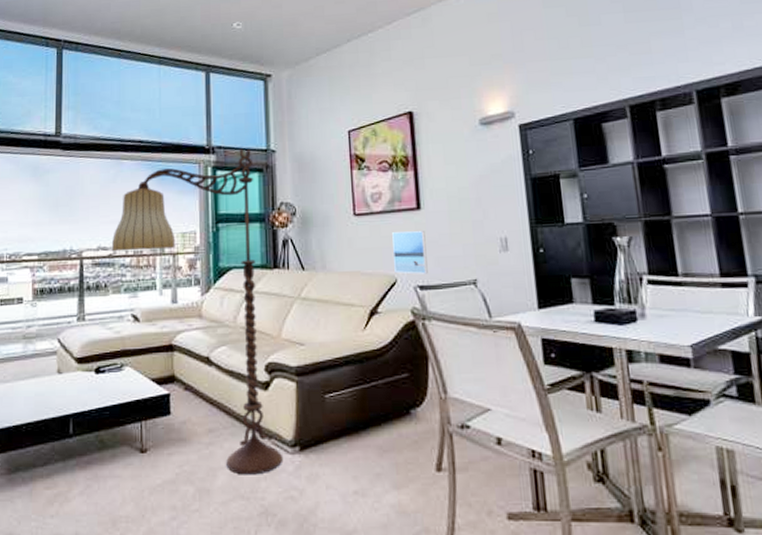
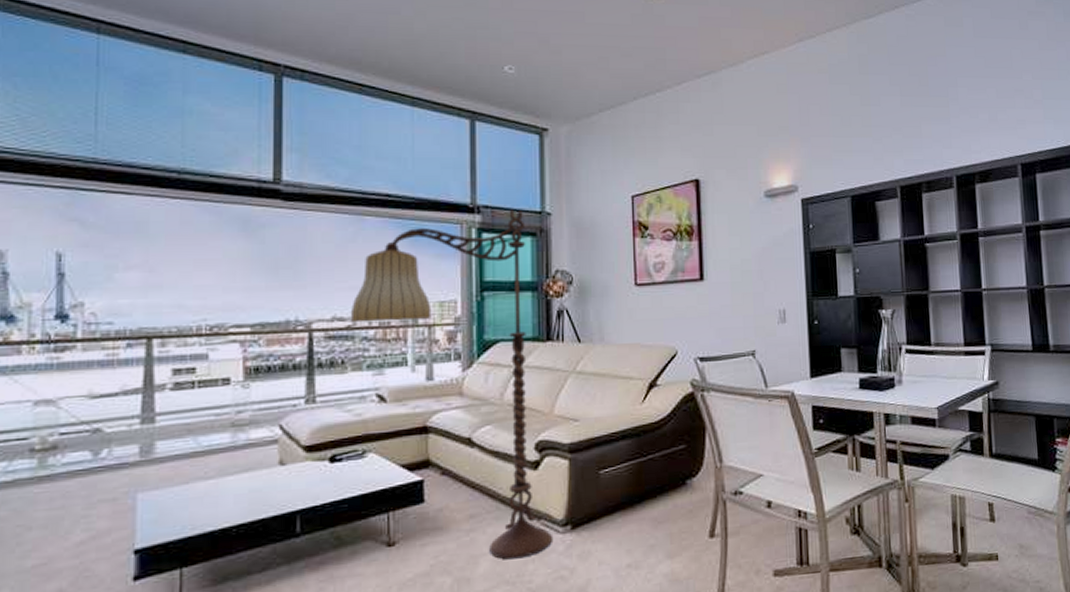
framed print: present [392,231,428,274] -> none [674,302,709,346]

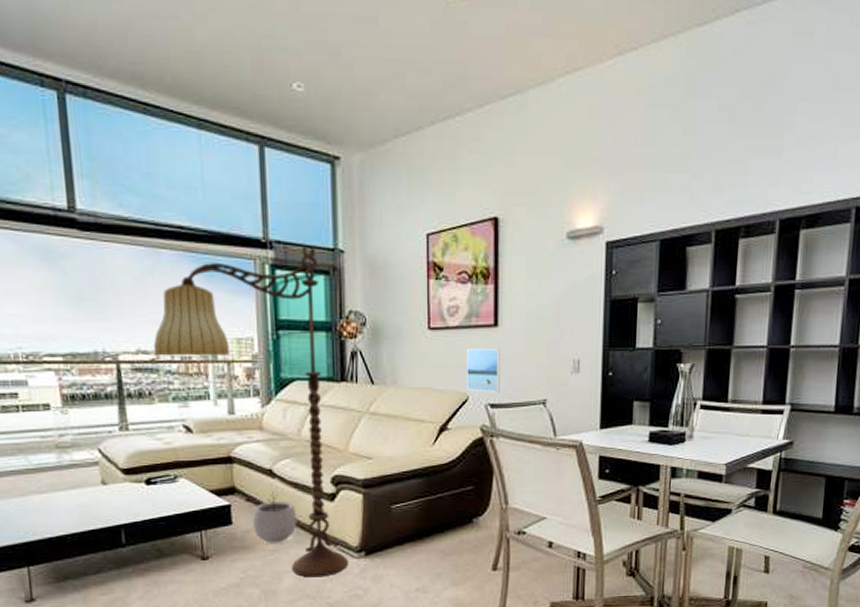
plant pot: none [448,461,497,522] -> present [253,490,297,543]
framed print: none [674,302,709,346] -> present [467,349,500,393]

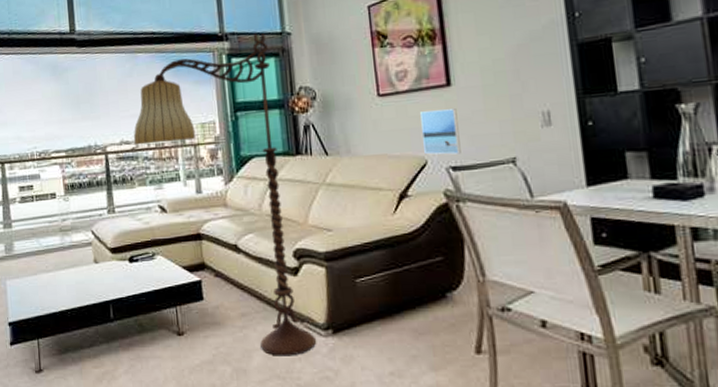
plant pot: present [253,490,297,543] -> none [221,266,263,320]

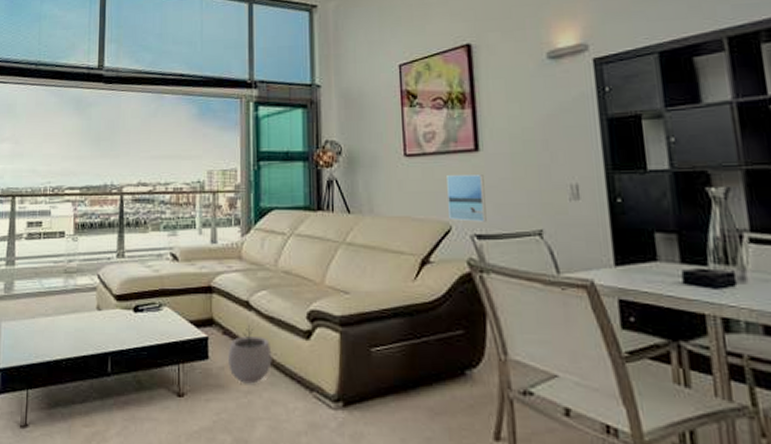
floor lamp: present [133,33,316,356] -> none [151,83,324,429]
plant pot: none [221,266,263,320] -> present [228,324,272,384]

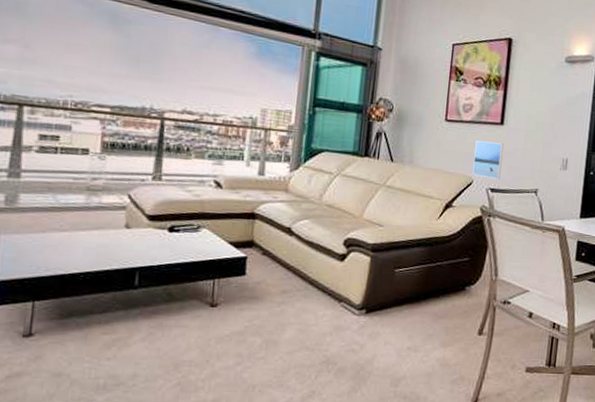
plant pot: present [228,324,272,384] -> none [265,247,308,296]

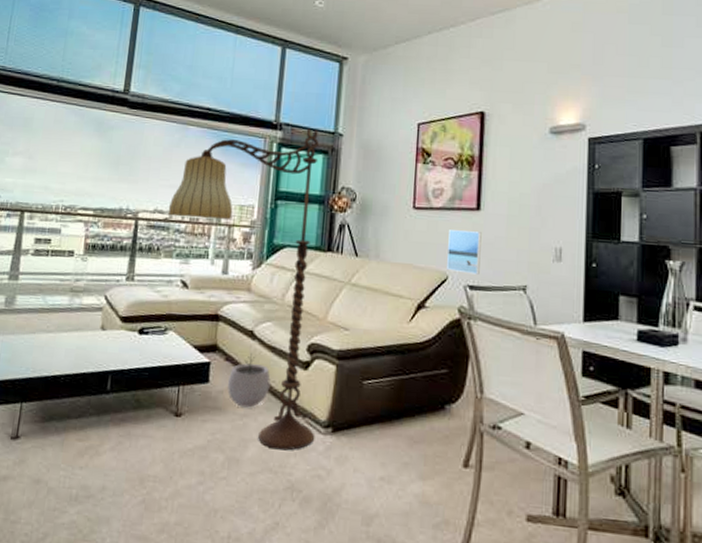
floor lamp: none [198,40,358,331] -> present [167,128,319,451]
plant pot: none [265,247,308,296] -> present [227,352,271,408]

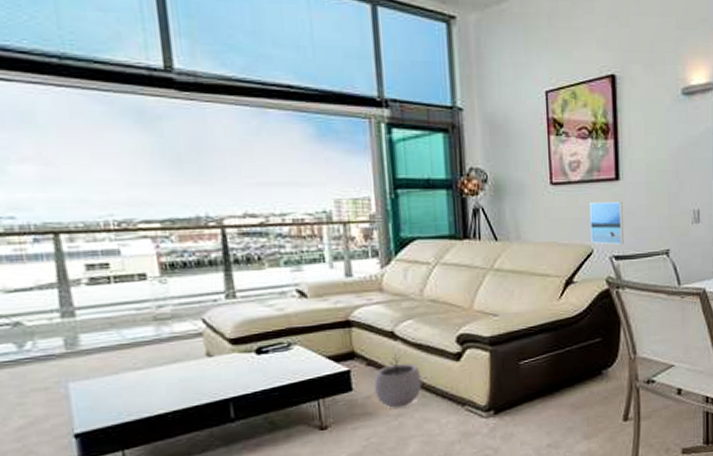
floor lamp: present [167,128,319,451] -> none [261,103,477,441]

